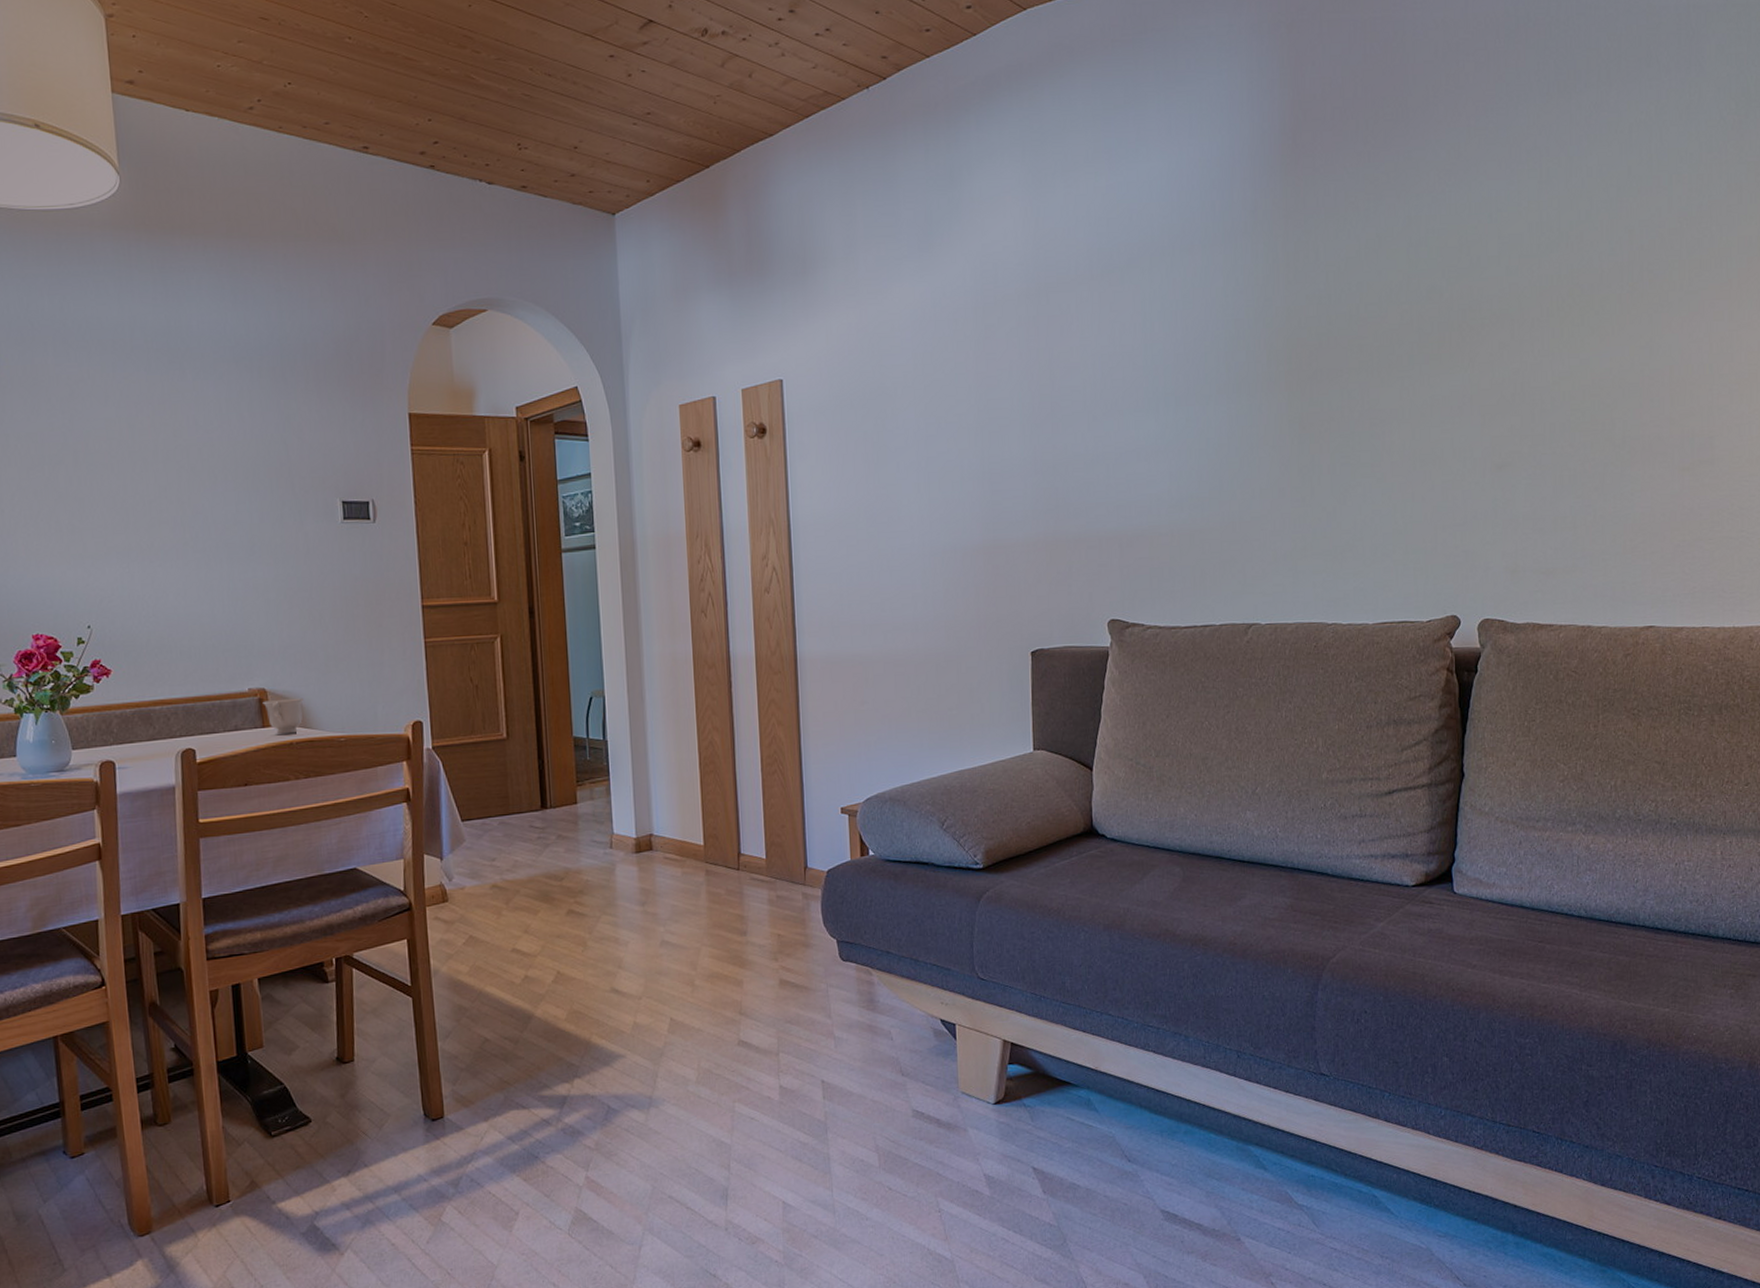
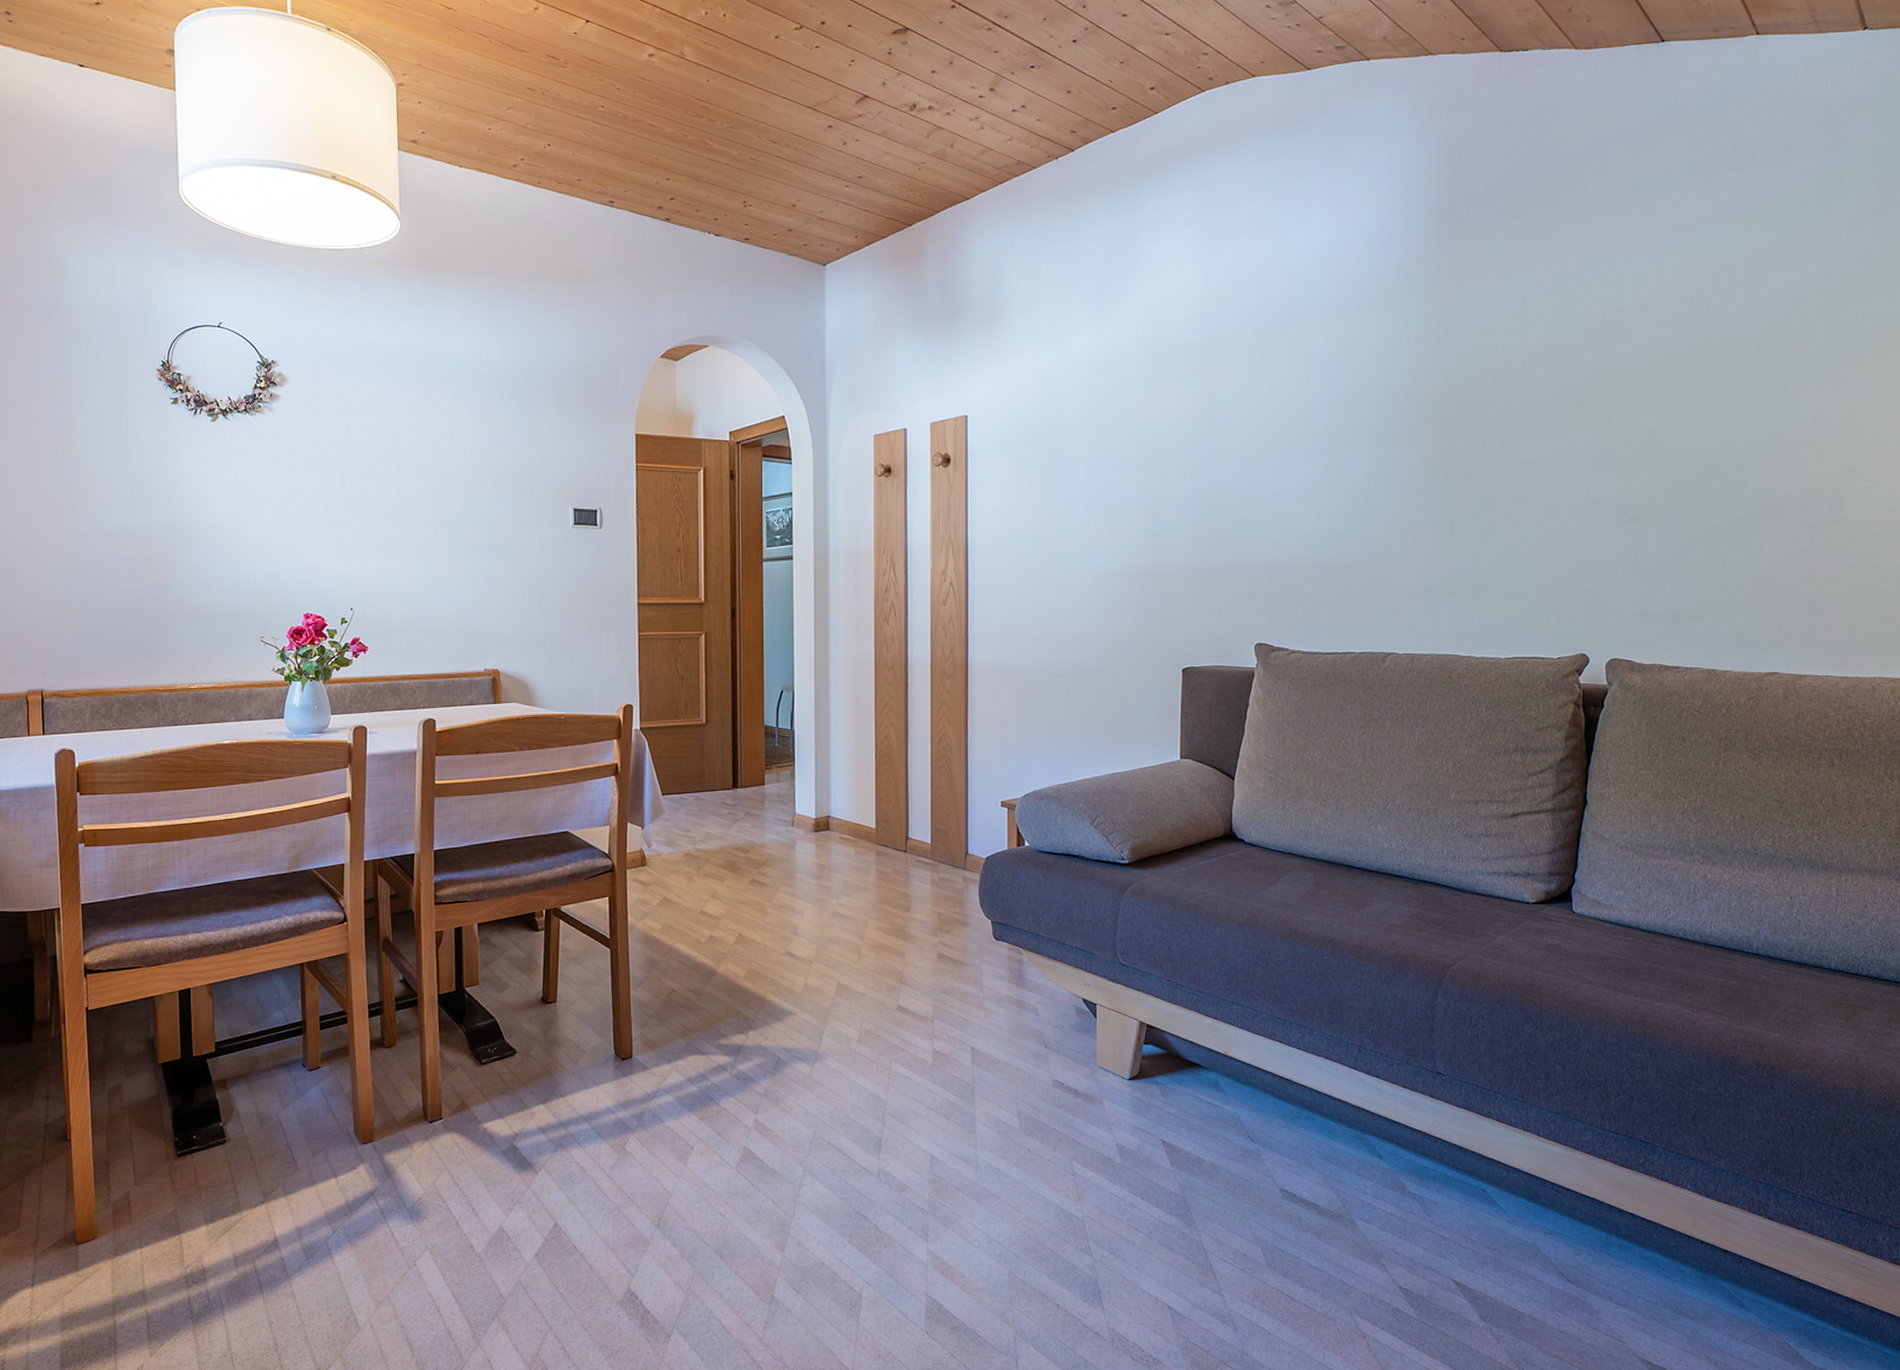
teacup: present [262,698,304,734] -> none [495,679,531,710]

